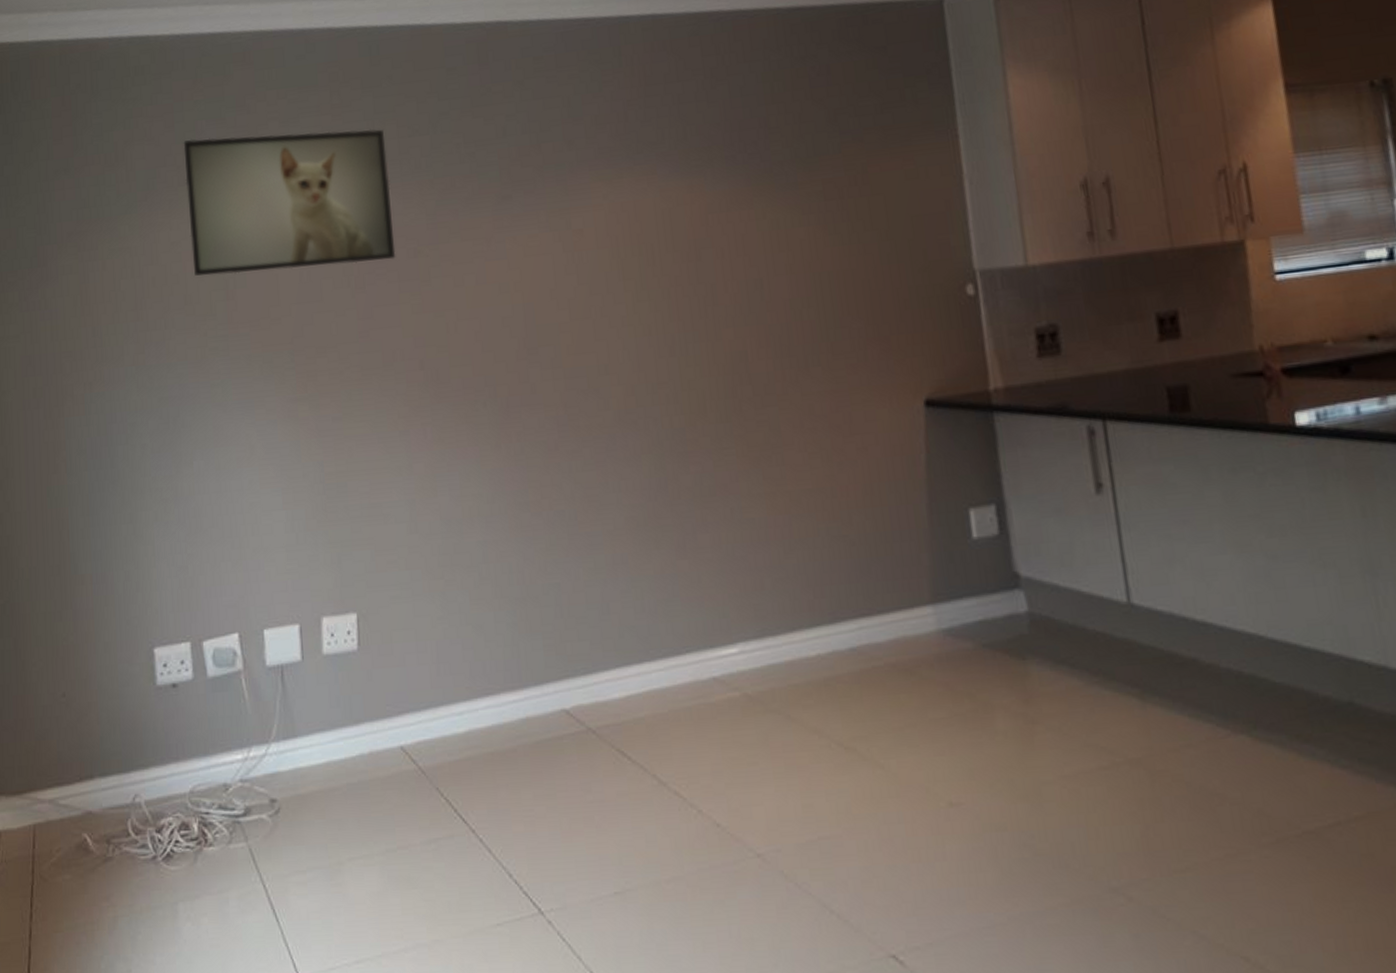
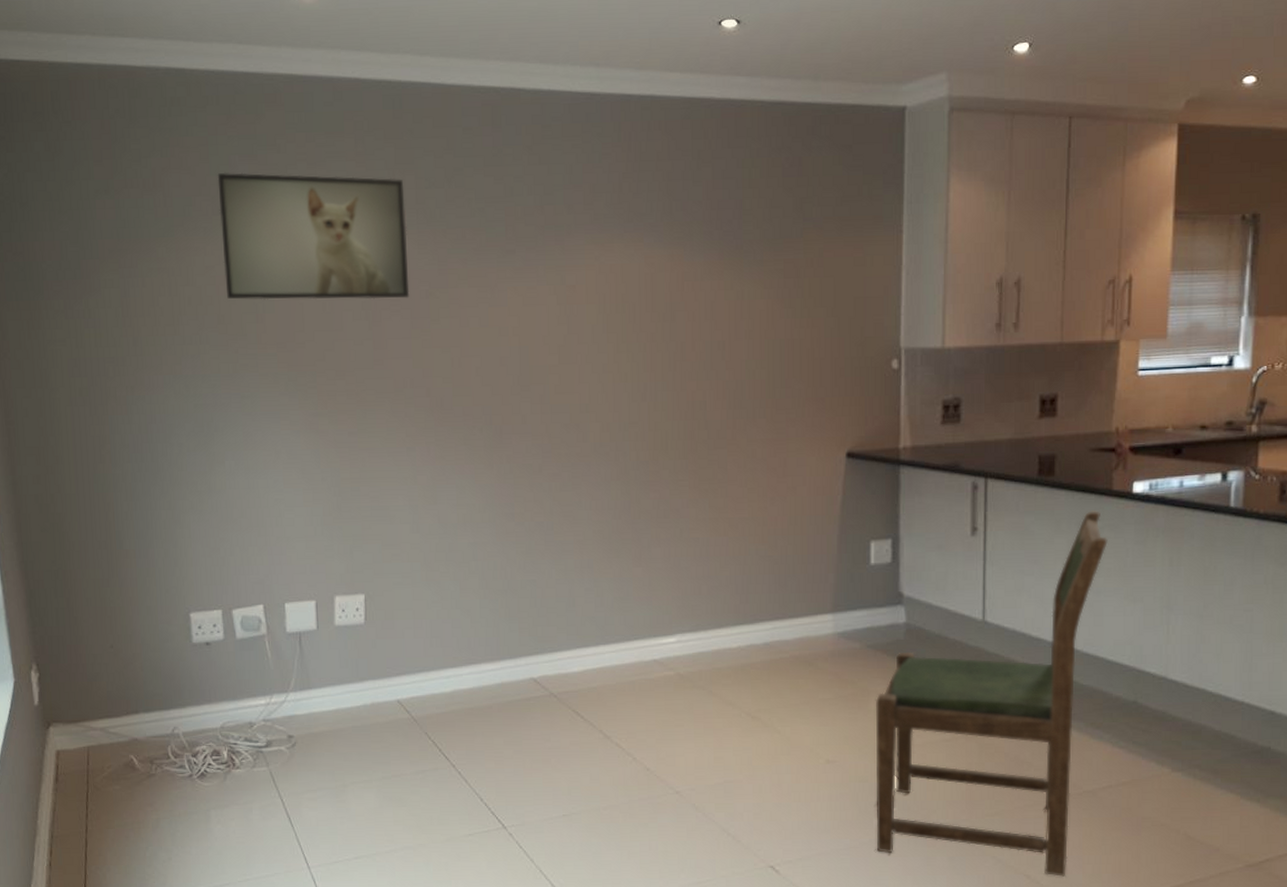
dining chair: none [1003,452,1300,958] -> present [876,511,1108,877]

